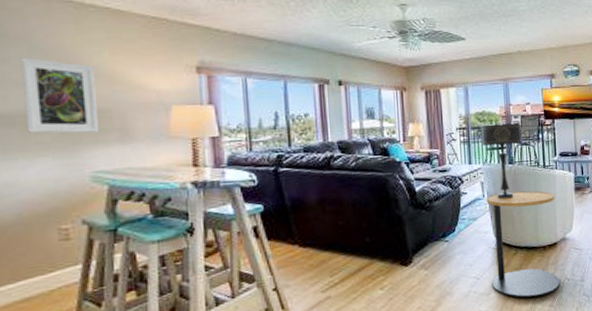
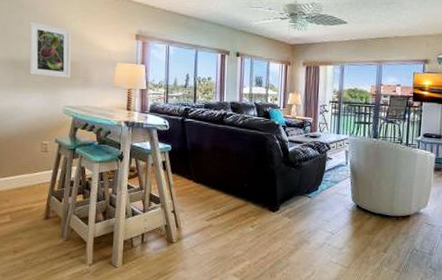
table lamp: present [480,123,522,200] -> none [350,101,389,169]
side table: present [486,190,560,298] -> none [344,163,413,261]

